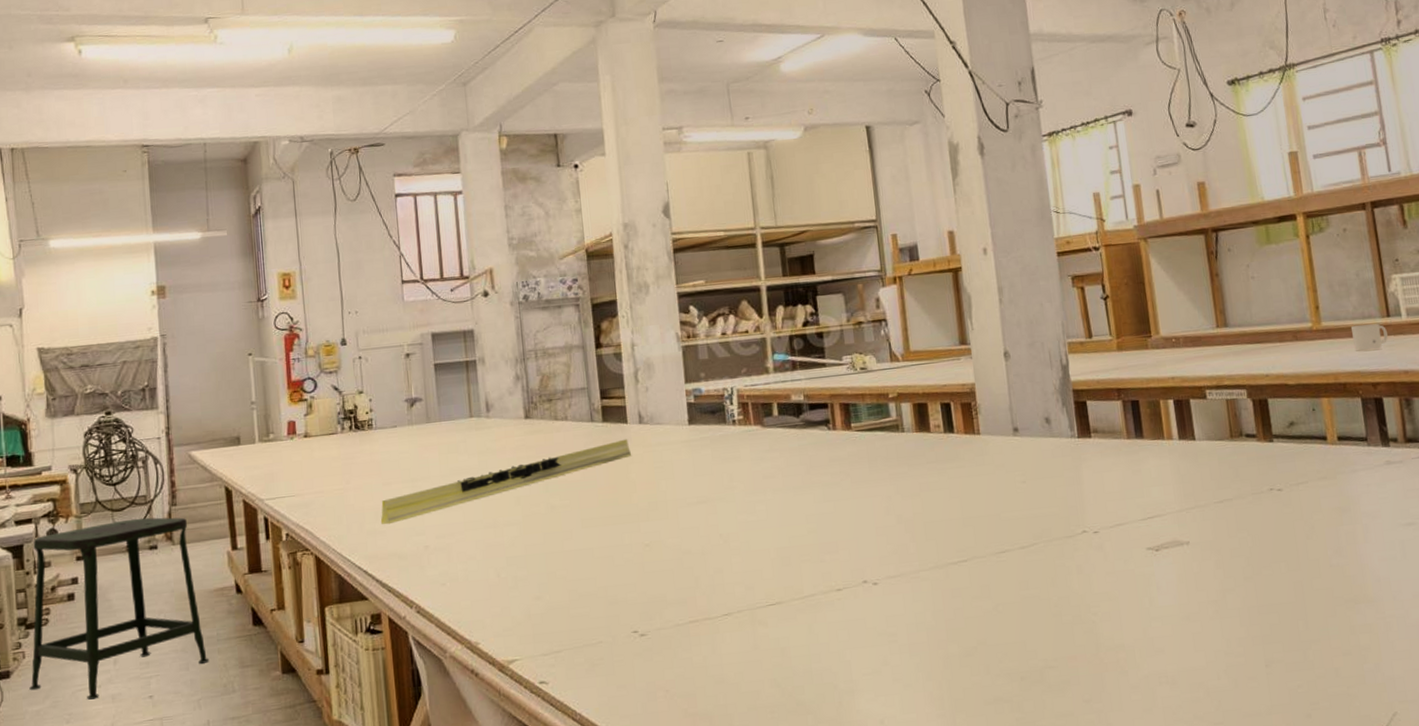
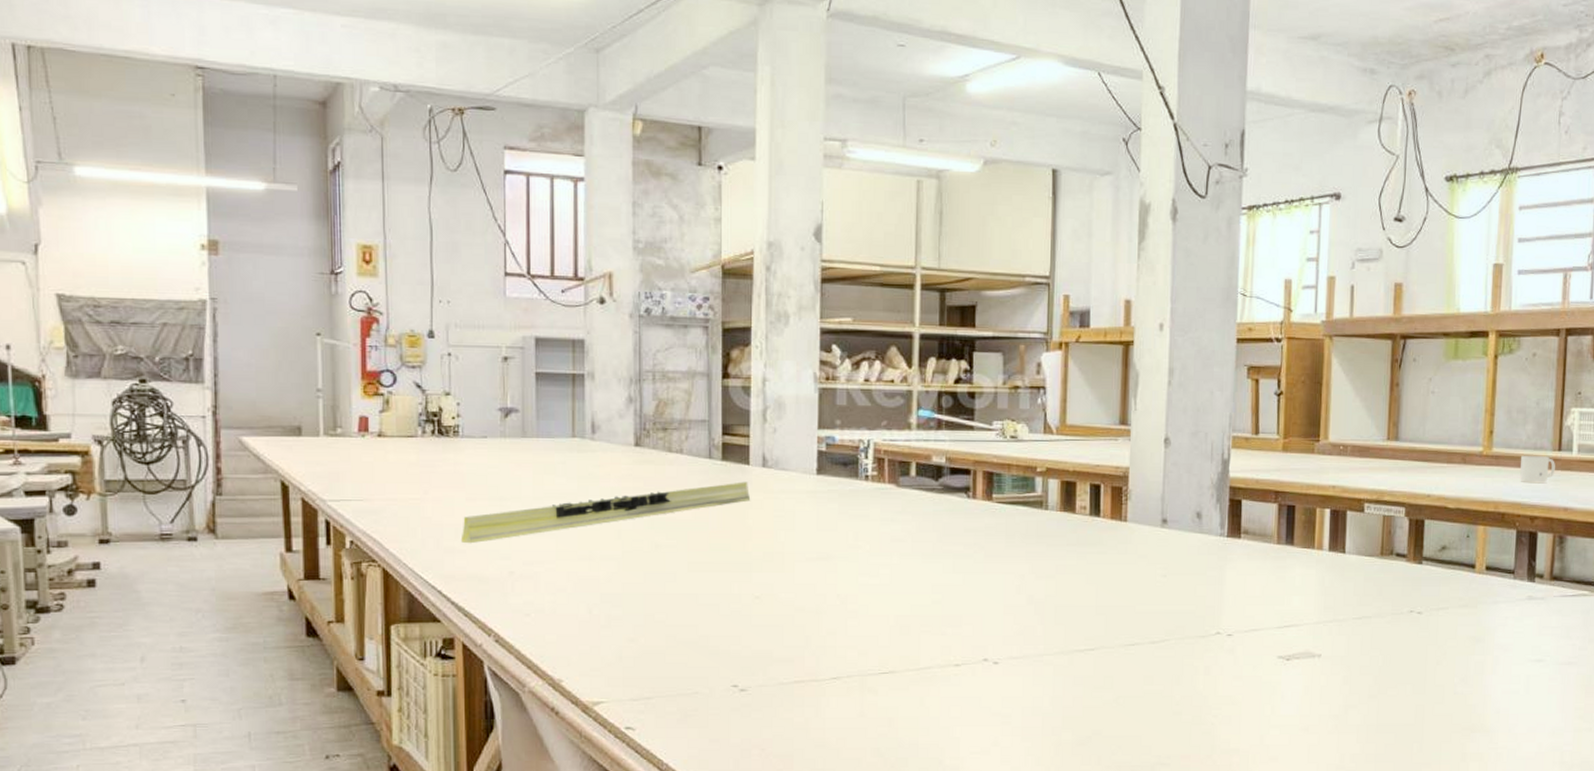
stool: present [29,517,210,700] -> none [39,504,254,697]

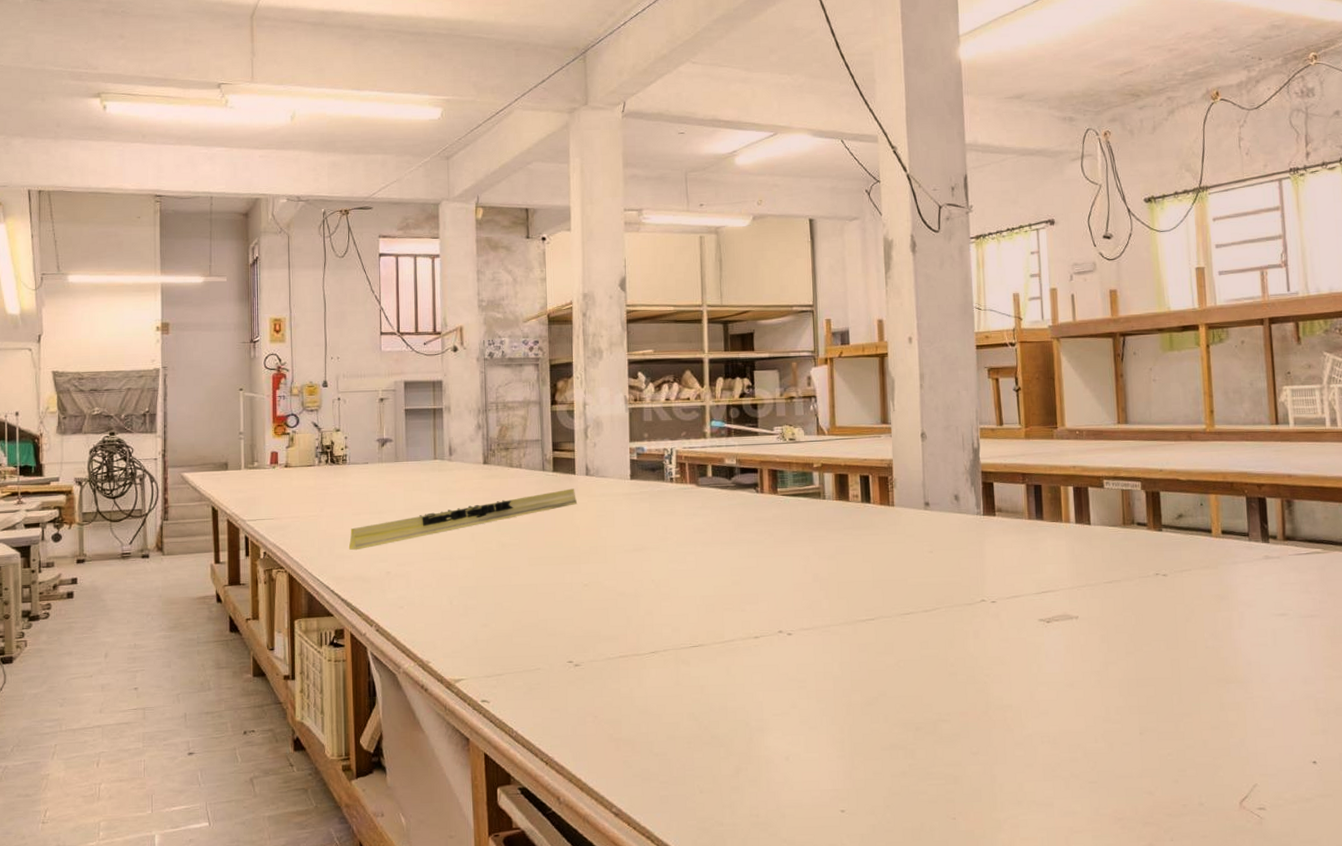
mug: present [1520,455,1555,484] -> none [1241,429,1275,455]

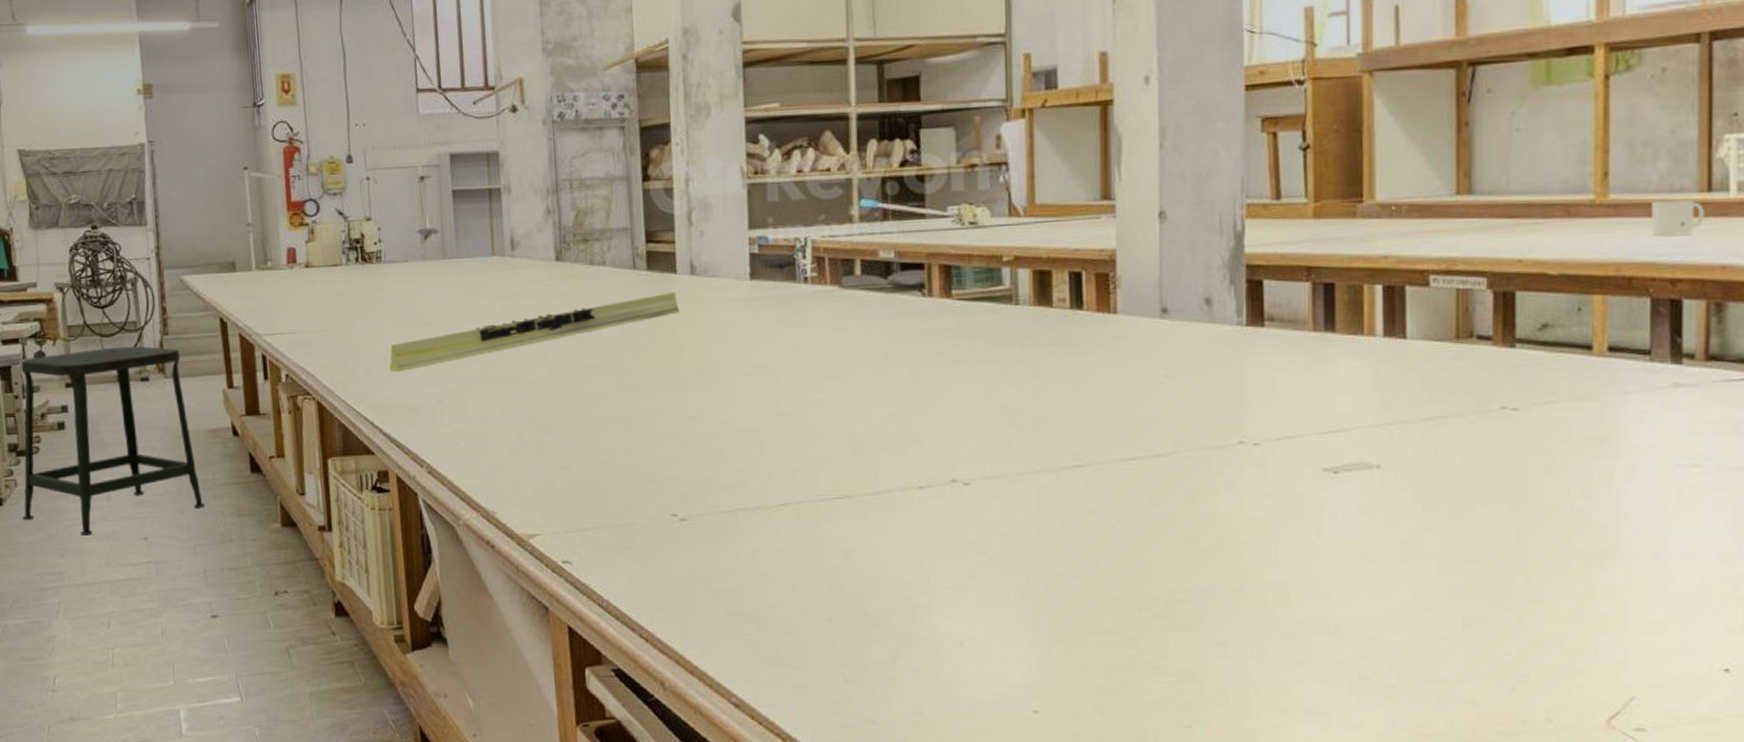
stool: none [29,529,190,687] -> present [21,346,206,536]
mug: none [1241,429,1275,455] -> present [1650,200,1704,237]

